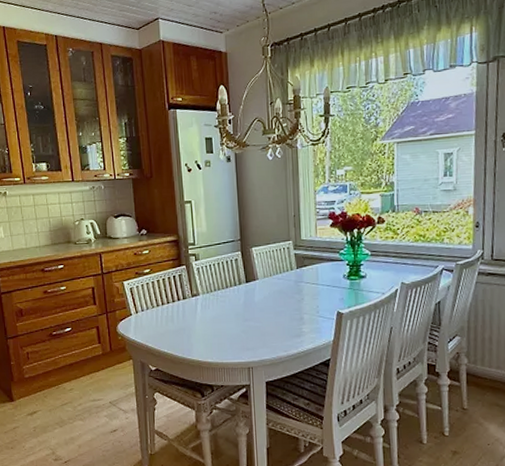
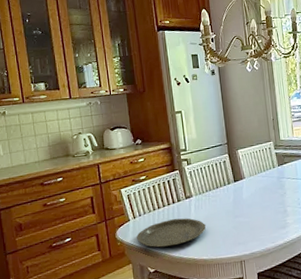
plate: none [138,316,213,346] -> present [137,218,206,248]

